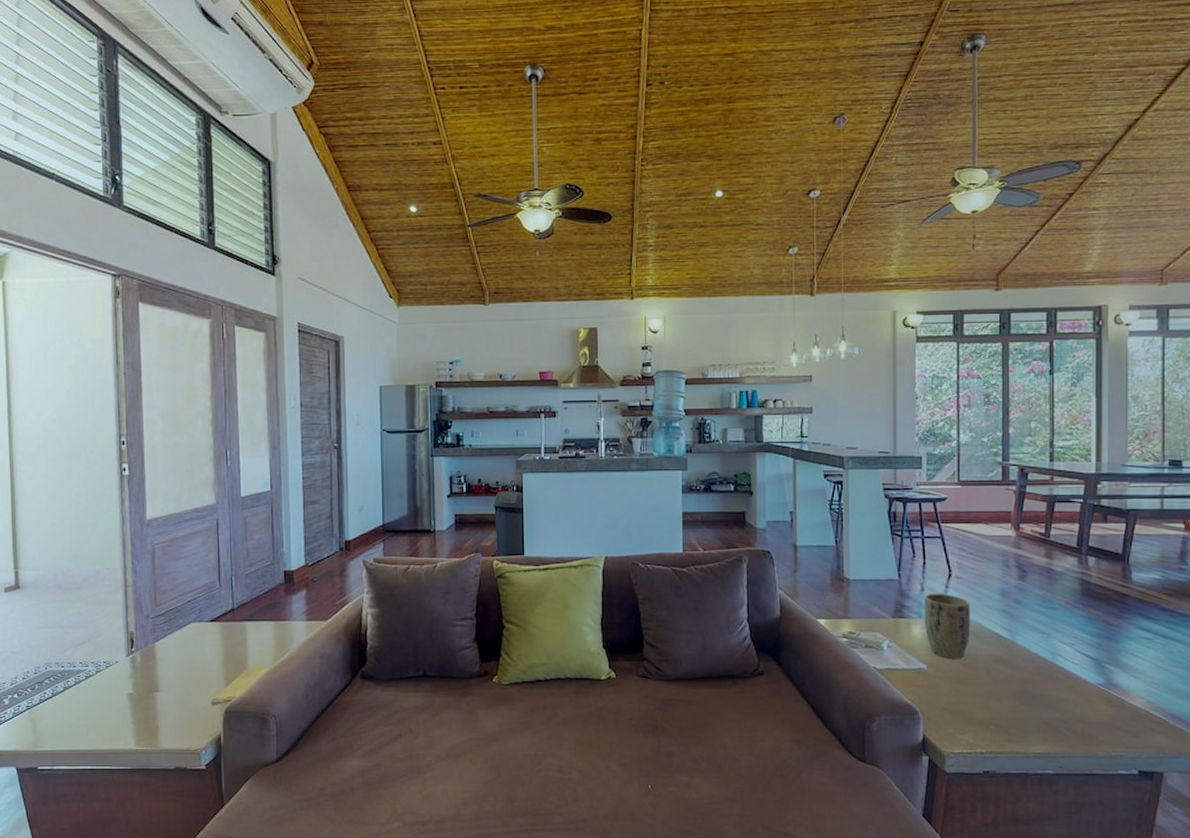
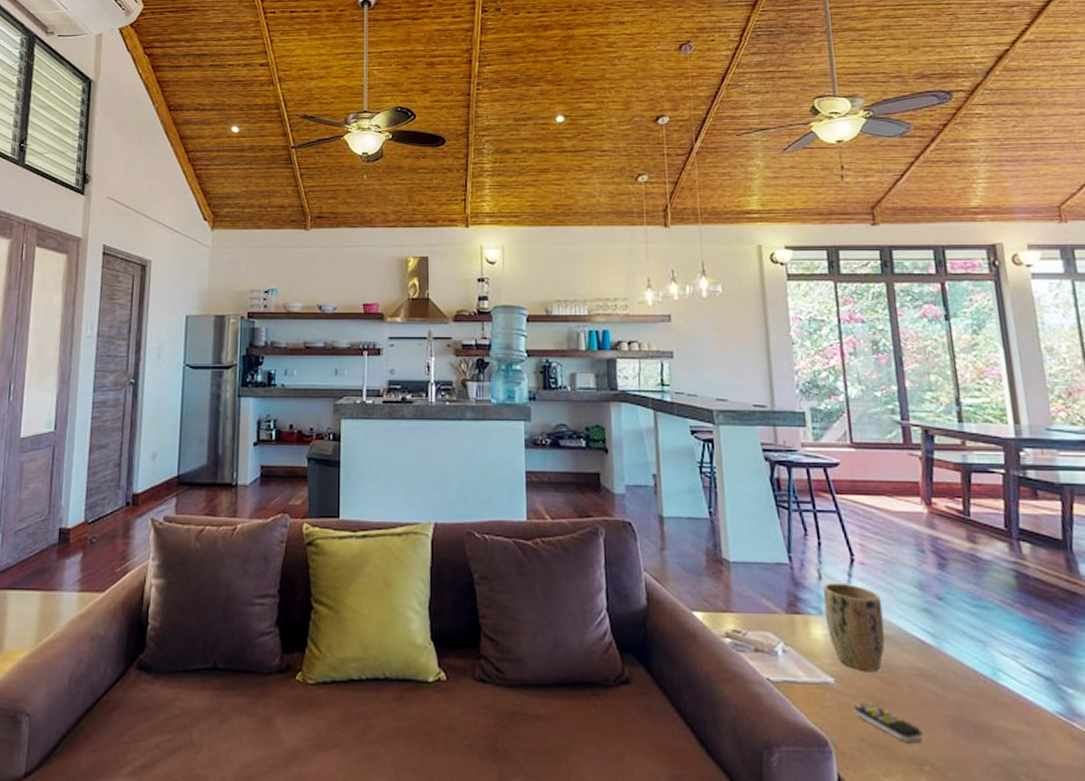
remote control: none [940,681,992,709] -> present [853,702,923,742]

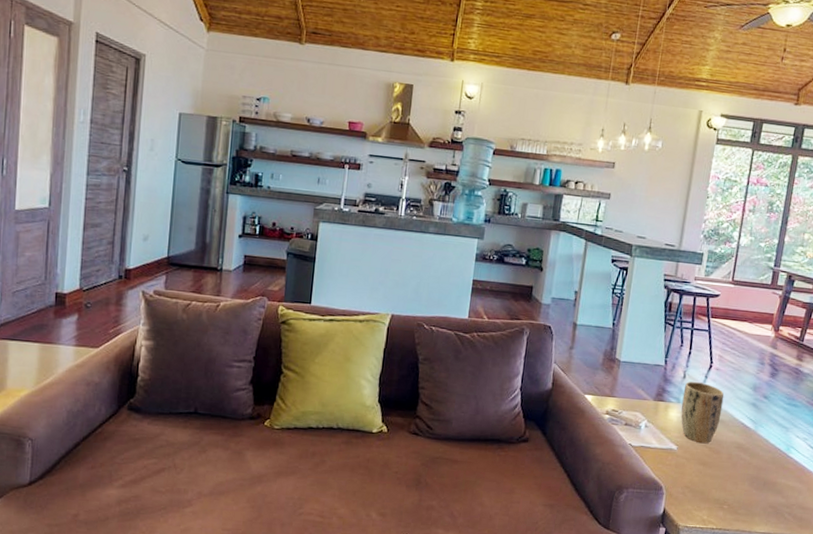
remote control: present [853,702,923,742] -> none [685,463,729,490]

